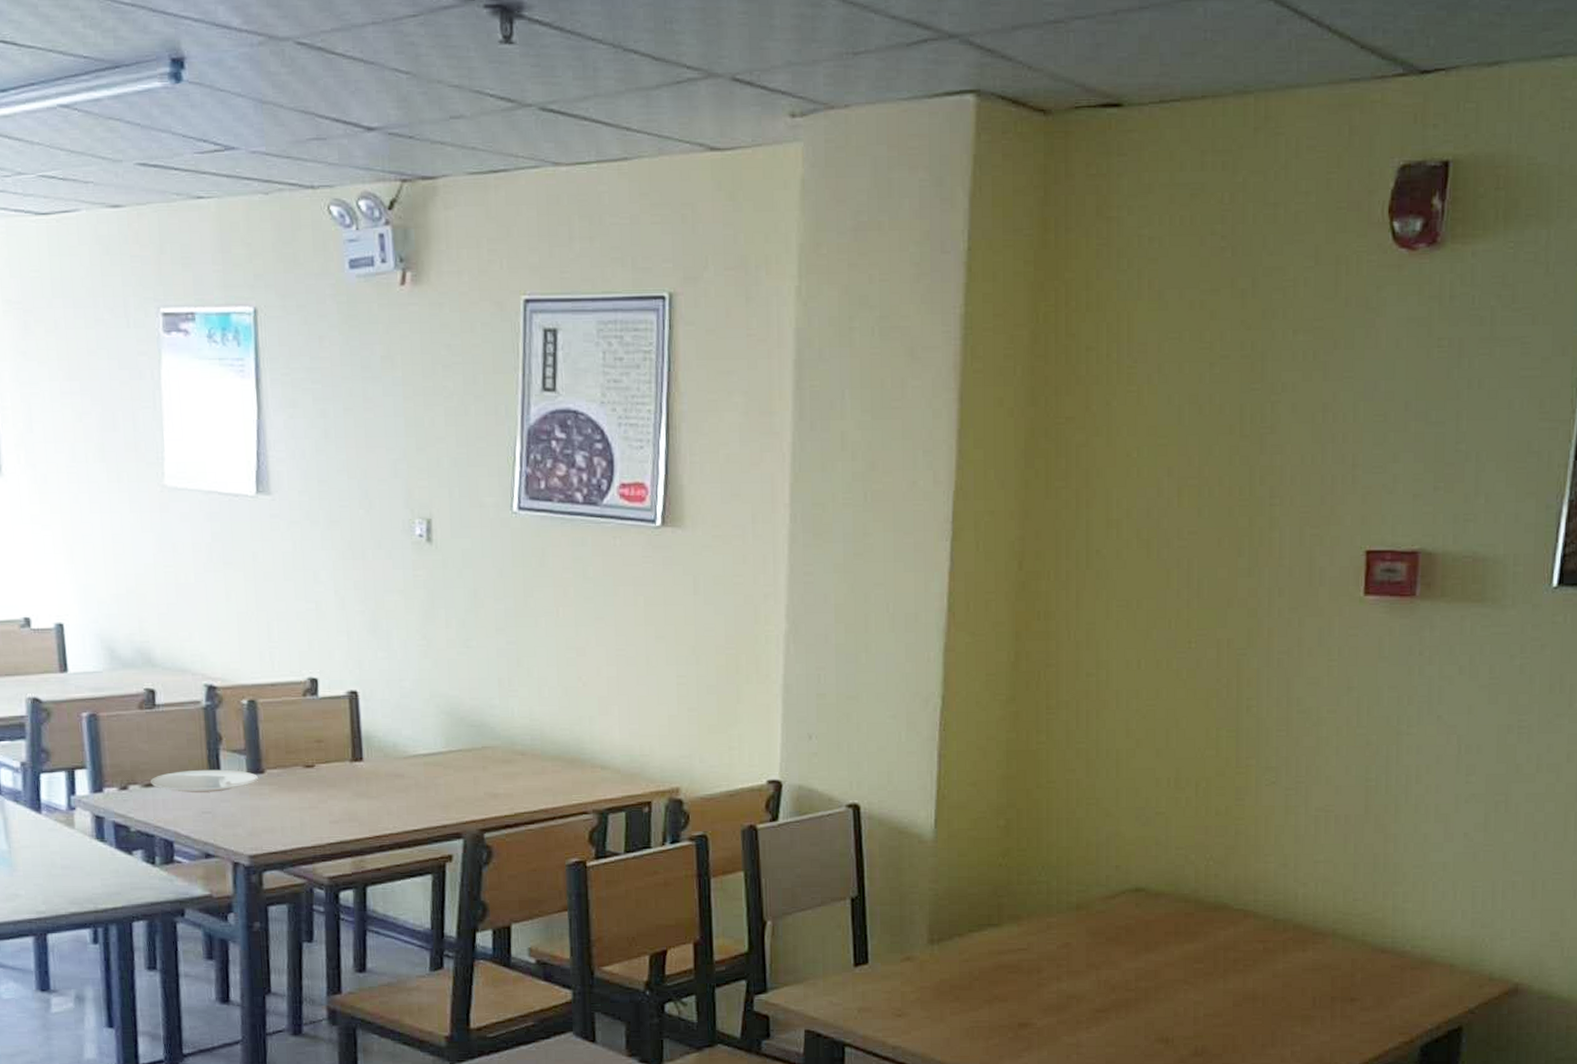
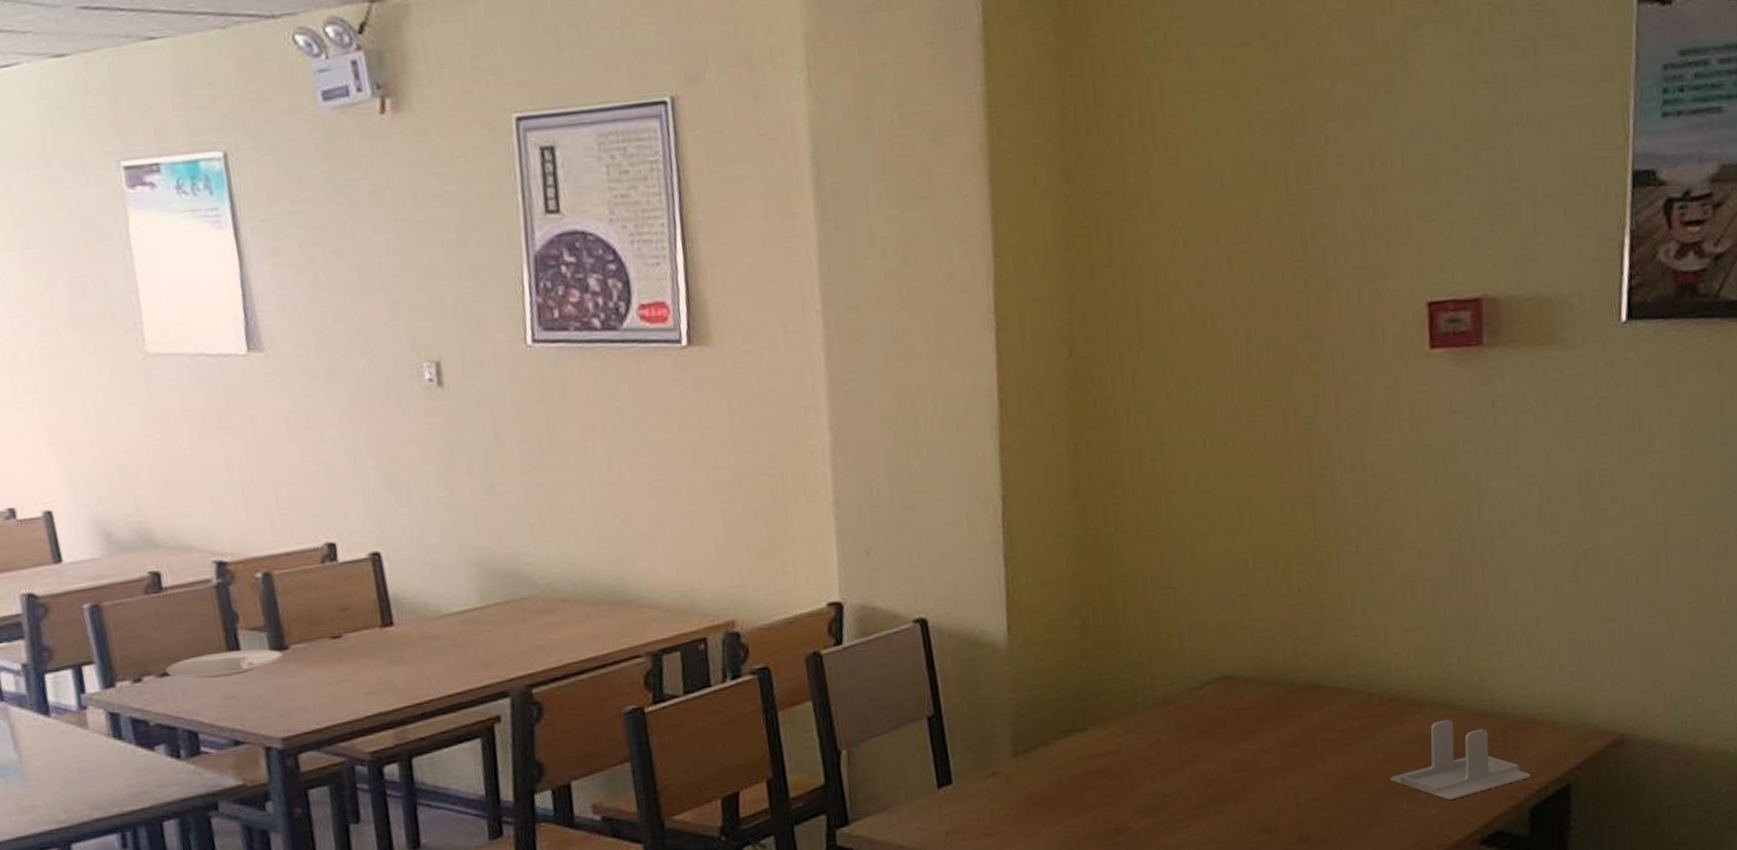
napkin holder: none [1288,951,1425,1029] -> present [1390,719,1531,800]

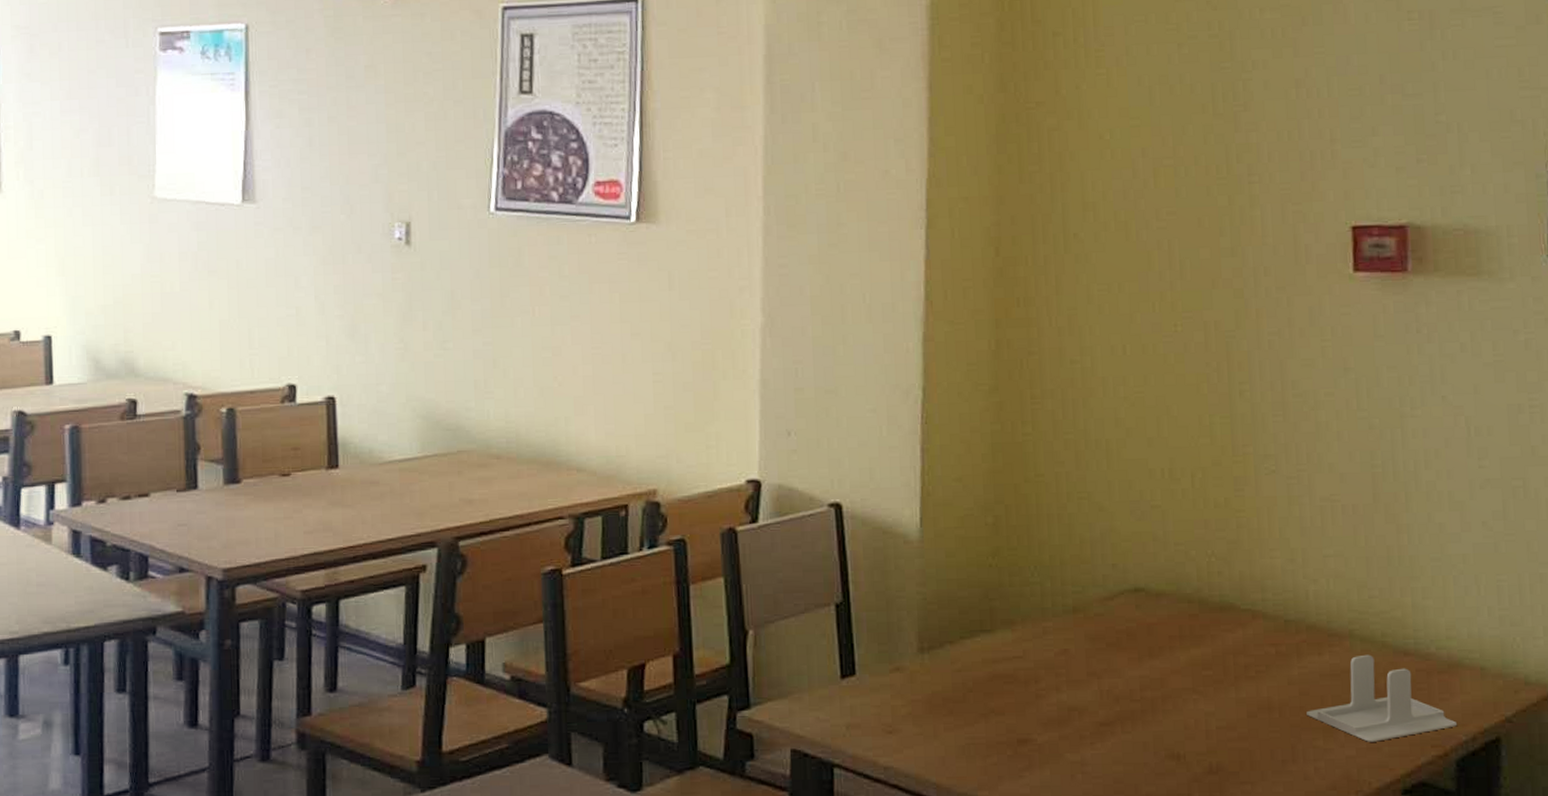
plate: present [166,649,283,678] -> none [129,479,235,505]

